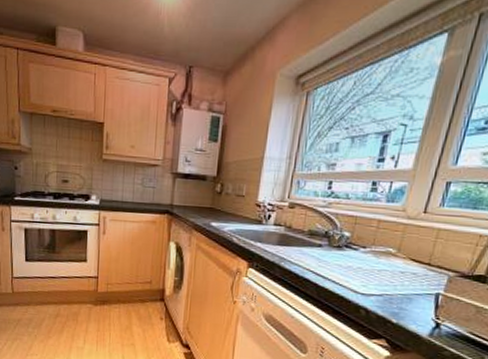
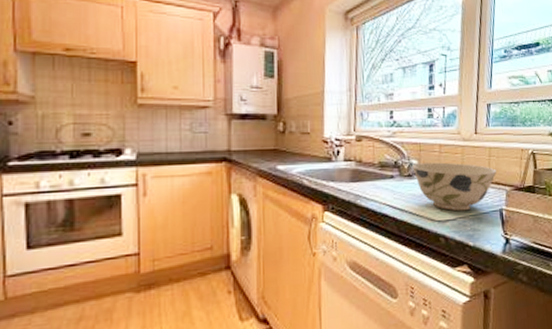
bowl: none [343,235,442,289] -> present [412,162,497,211]

